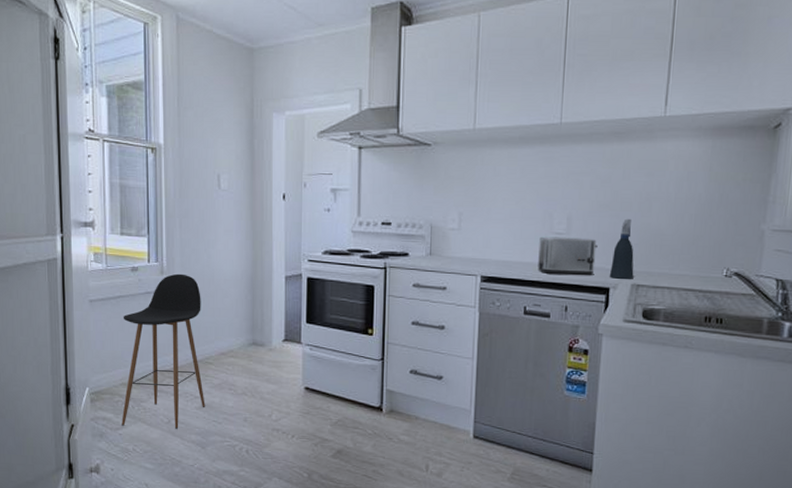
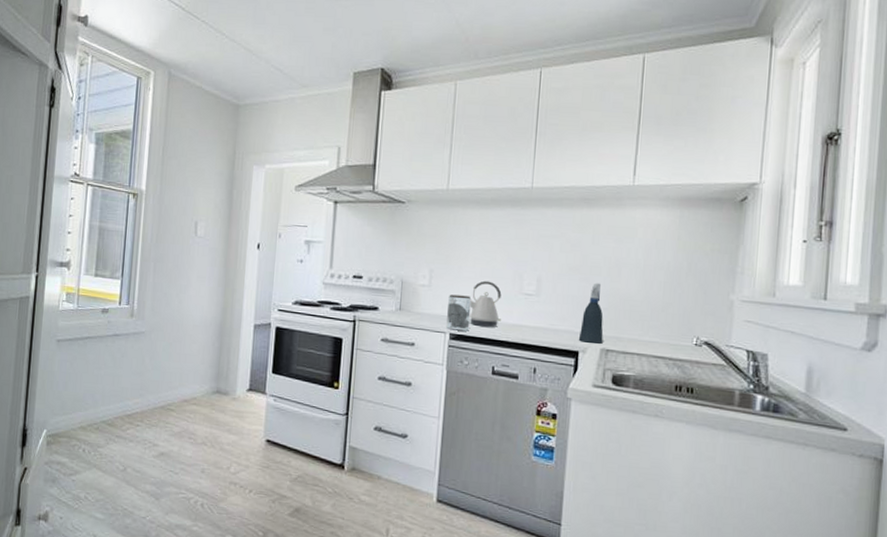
bar stool: present [121,273,205,429] -> none [76,317,169,477]
jar: none [477,237,502,274] -> present [446,294,472,332]
kettle: none [500,221,532,269] -> present [469,280,502,328]
toaster: present [538,236,598,276] -> none [507,296,567,339]

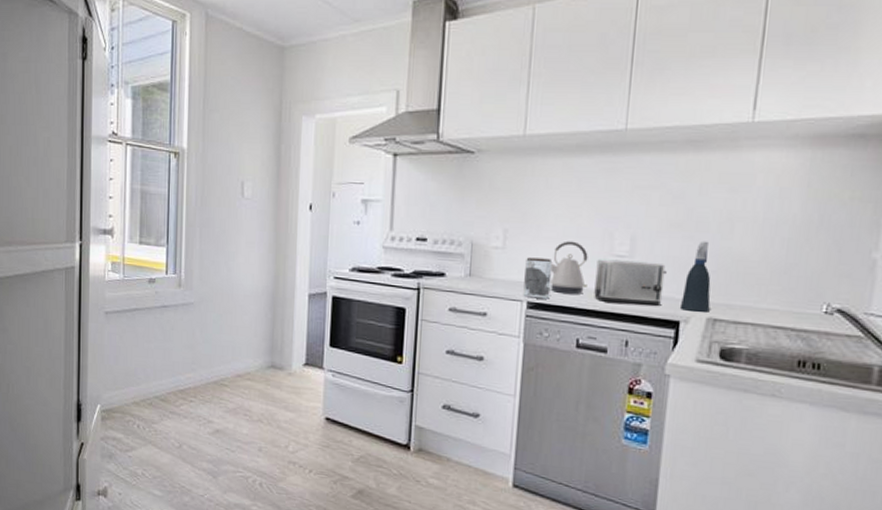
toaster: none [507,296,567,339] -> present [594,259,667,307]

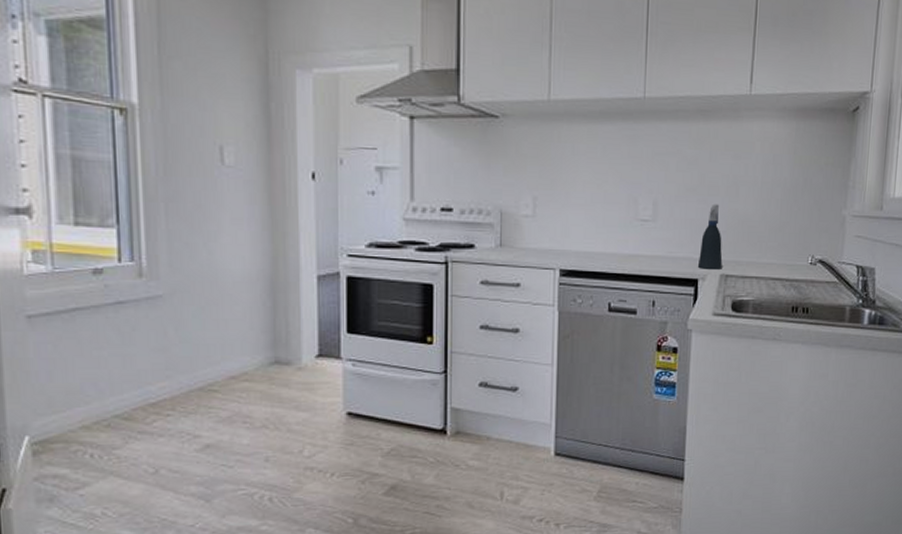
jar: present [523,257,553,300] -> none [556,225,582,267]
kettle: present [549,241,588,295] -> none [580,207,616,260]
toaster: present [594,259,667,307] -> none [622,224,685,267]

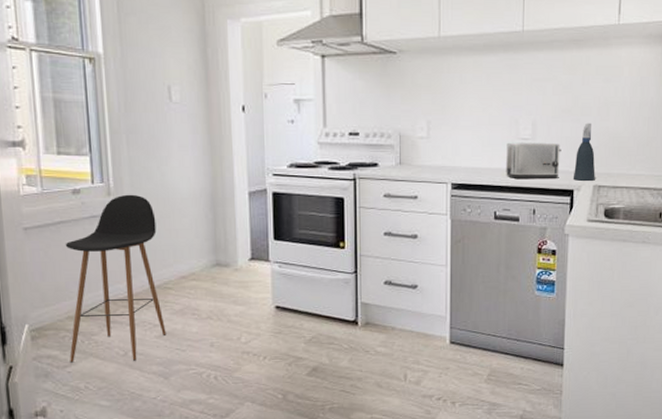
bar stool: none [81,276,210,484] -> present [65,194,167,363]
toaster: none [622,224,685,267] -> present [506,142,561,180]

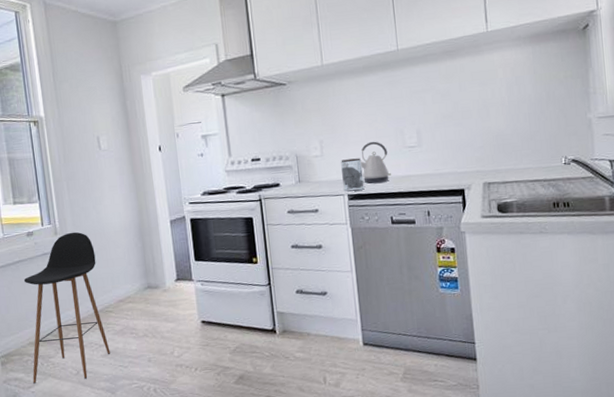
jar: none [448,145,470,181] -> present [341,158,365,192]
kettle: none [469,128,500,175] -> present [361,141,391,184]
toaster: present [506,142,561,180] -> none [395,147,449,185]
spray bottle: present [574,122,595,181] -> none [462,125,484,180]

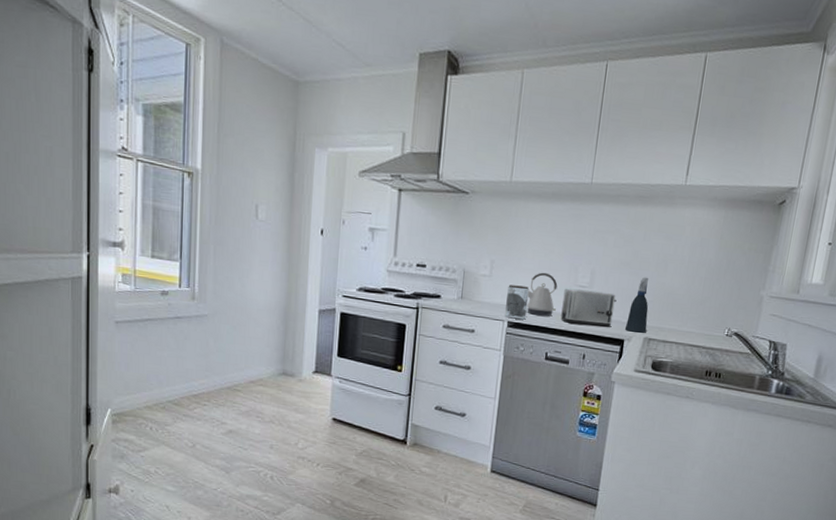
bar stool: present [23,232,111,384] -> none [144,300,233,453]
toaster: none [395,147,449,185] -> present [560,288,617,328]
spray bottle: none [462,125,484,180] -> present [625,277,649,333]

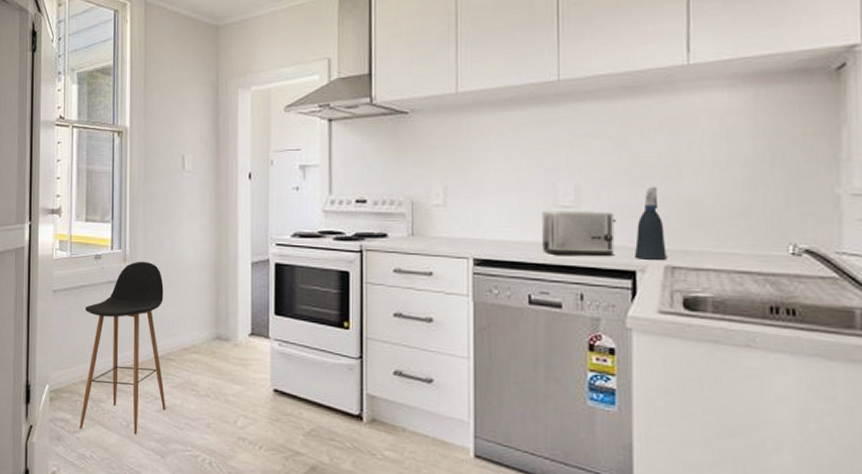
bar stool: none [144,300,233,453] -> present [79,261,166,434]
jar: present [505,285,529,320] -> none [468,213,496,256]
kettle: present [526,272,558,317] -> none [495,194,534,250]

